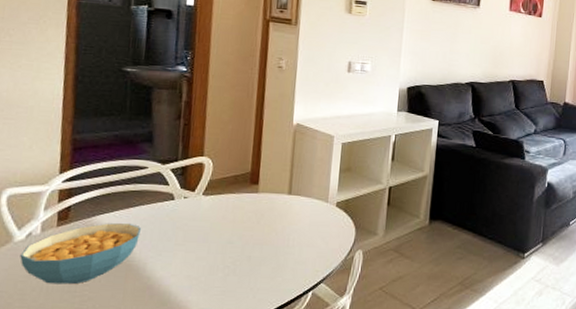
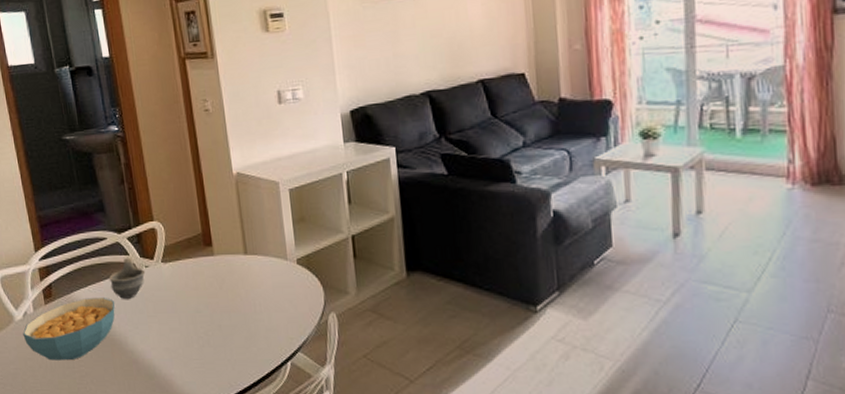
cup: none [140,187,183,227] -> present [108,257,146,299]

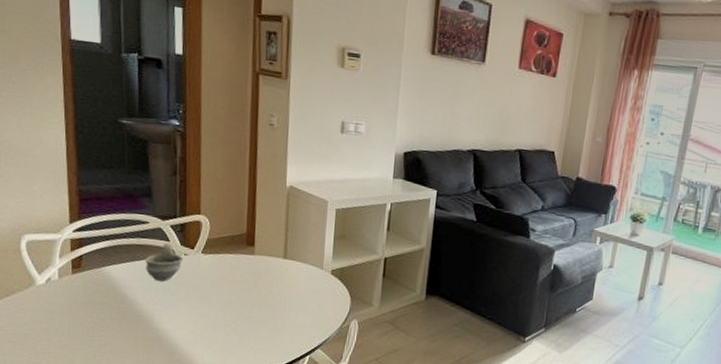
cereal bowl: present [23,297,115,361] -> none [43,274,148,329]

